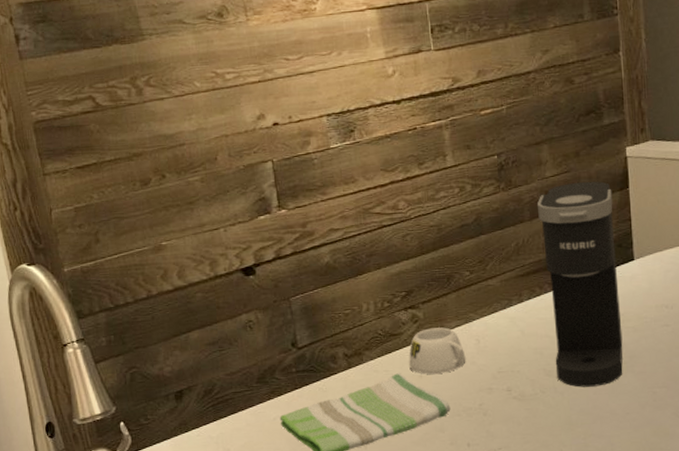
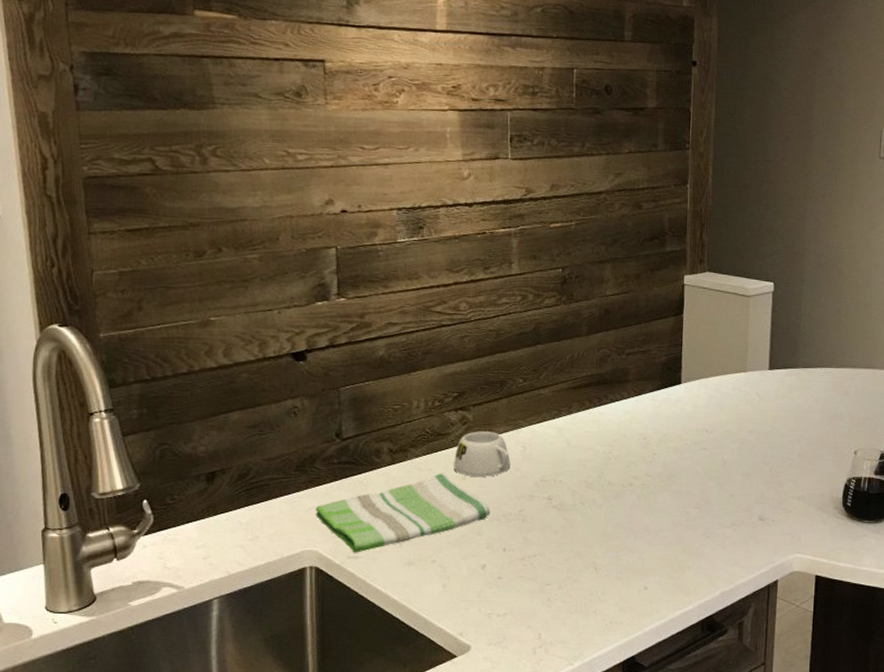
coffee maker: present [538,181,623,387] -> none [595,304,667,502]

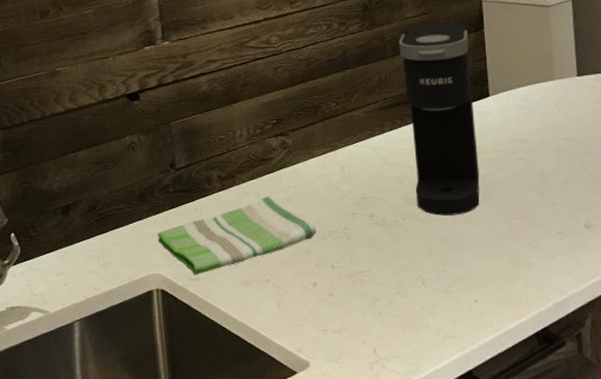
mug: present [454,431,511,477] -> none [278,154,332,198]
coffee maker: none [595,304,667,502] -> present [399,23,480,216]

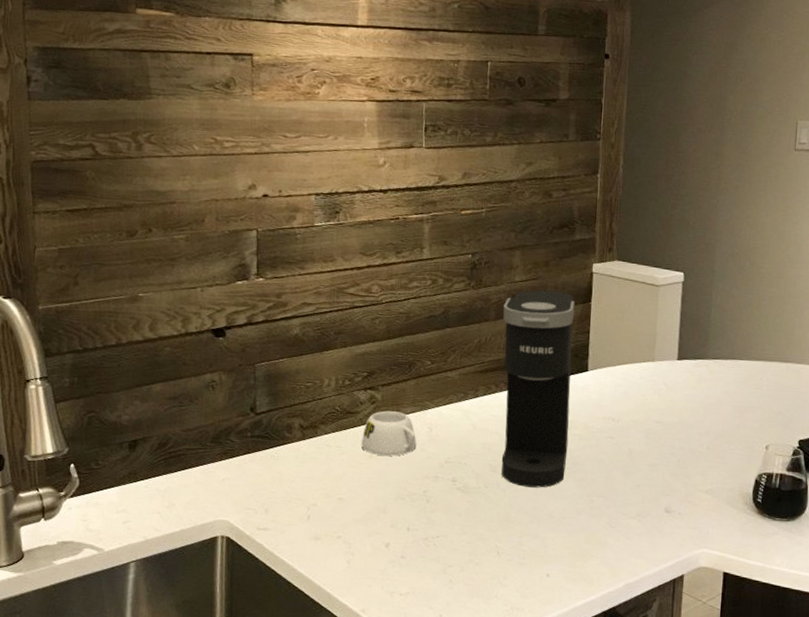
dish towel: present [157,196,317,275] -> none [228,450,396,525]
mug: none [278,154,332,198] -> present [361,411,417,456]

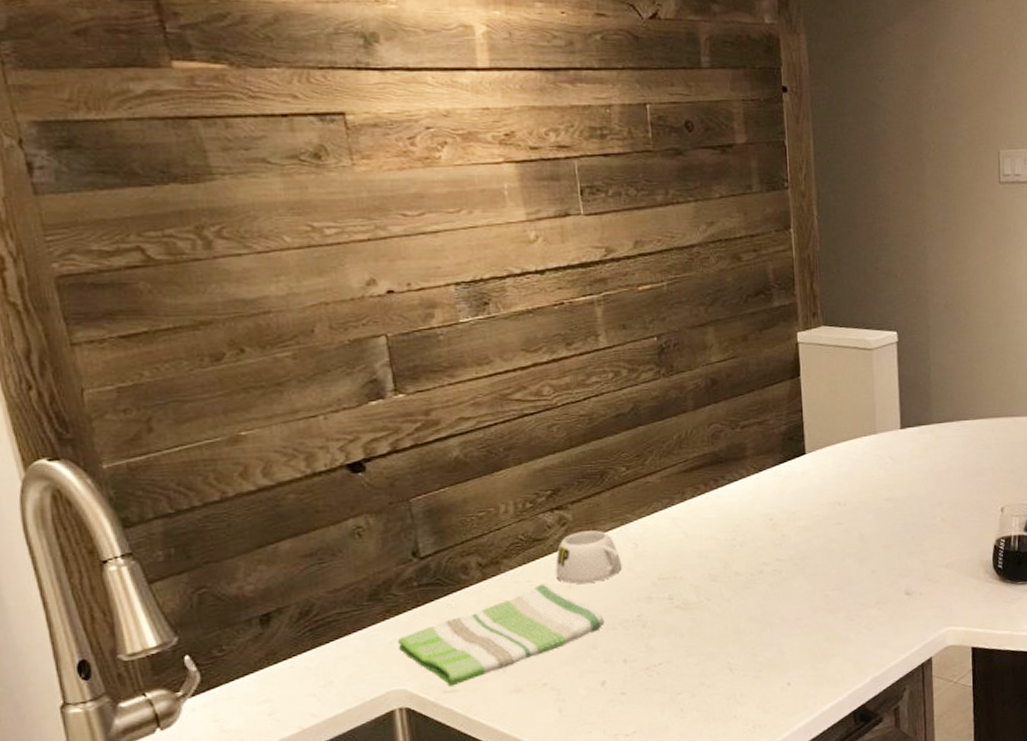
dish towel: none [228,450,396,525] -> present [397,583,605,686]
coffee maker: present [501,290,575,488] -> none [702,369,794,593]

